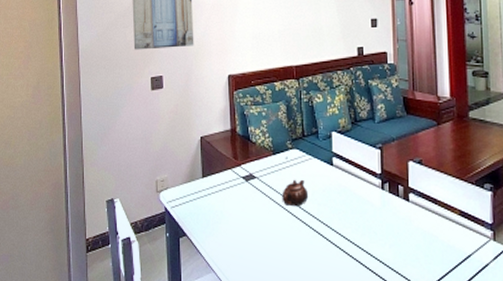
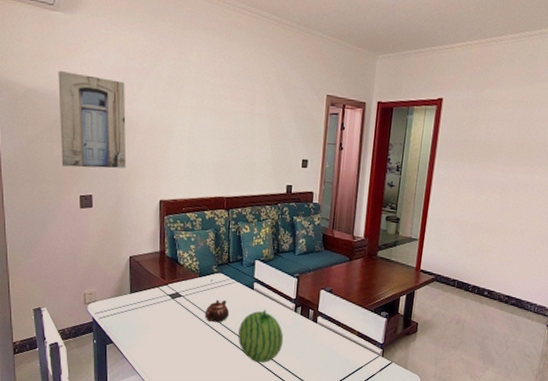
fruit: none [320,188,373,254] -> present [238,309,284,363]

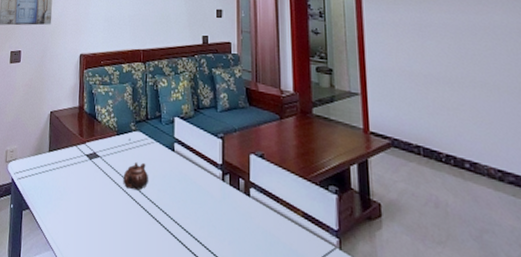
fruit: present [238,309,284,363] -> none [159,176,212,247]

